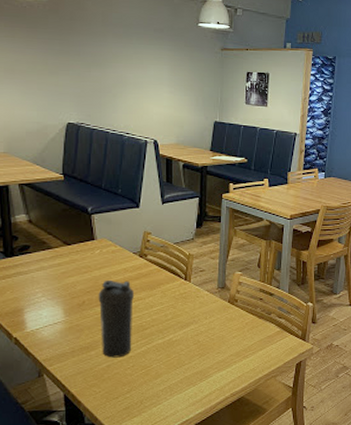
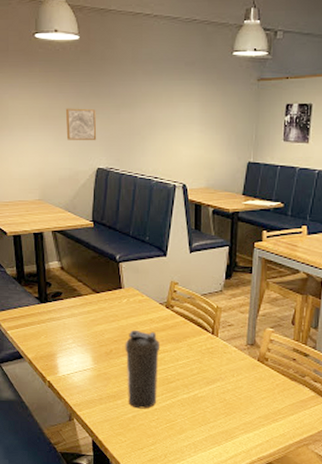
wall art: none [33,64,67,96] -> present [65,108,97,140]

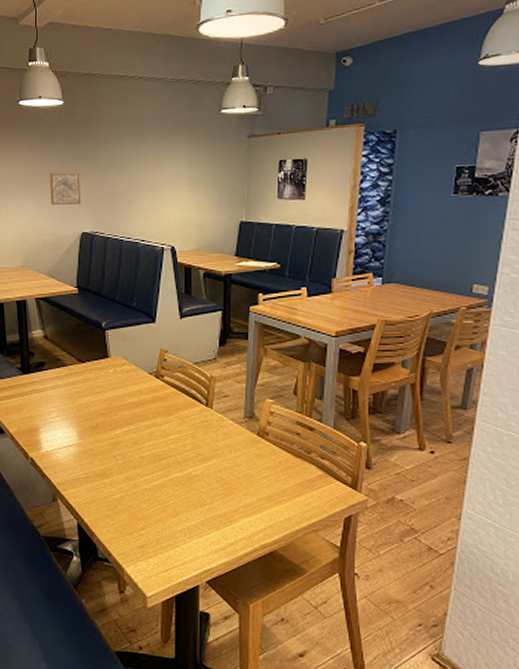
water bottle: present [125,329,159,409] -> none [112,401,149,489]

